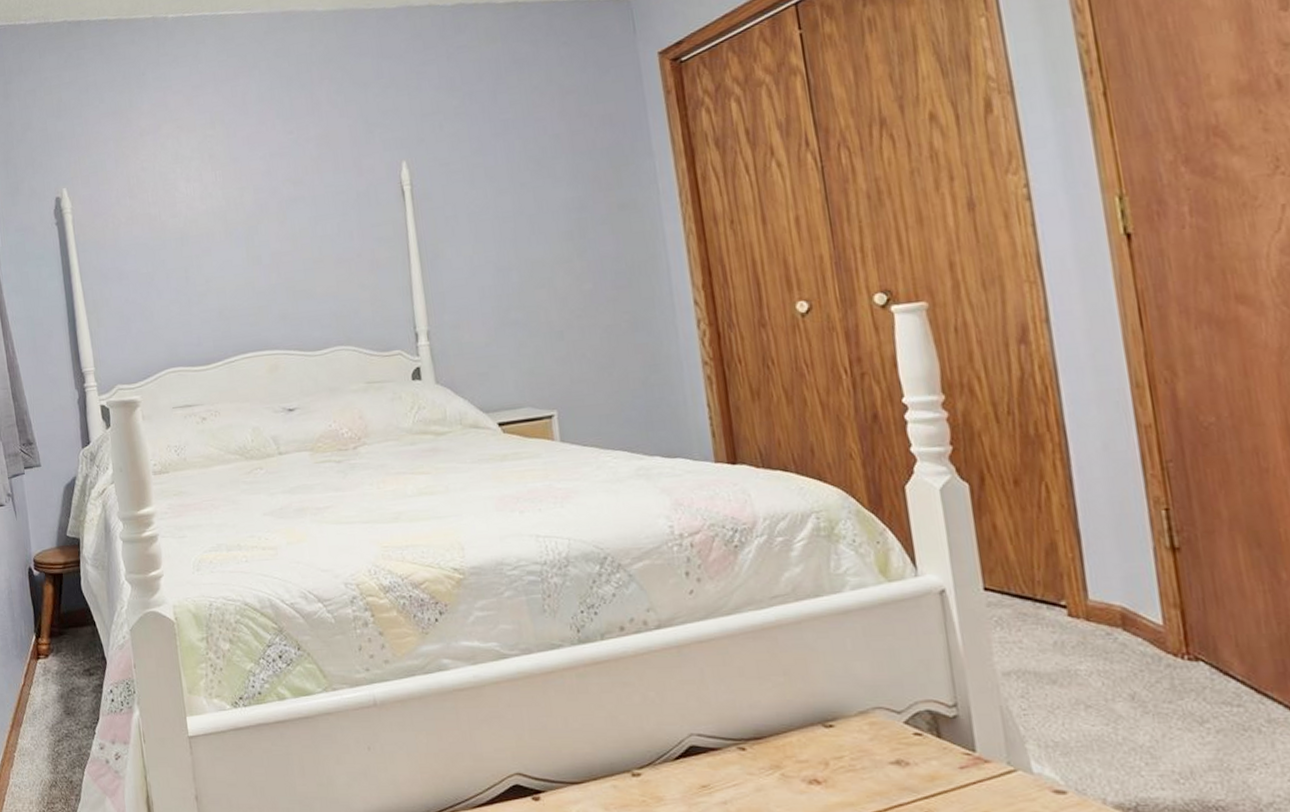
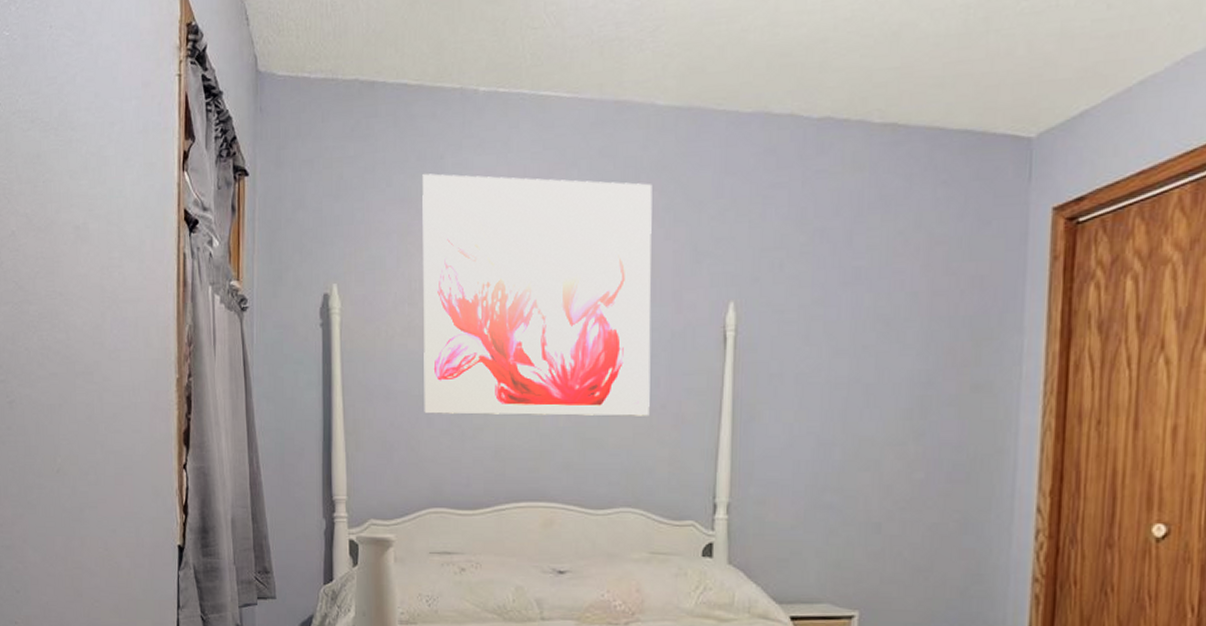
wall art: none [129,74,348,287] -> present [422,173,652,416]

